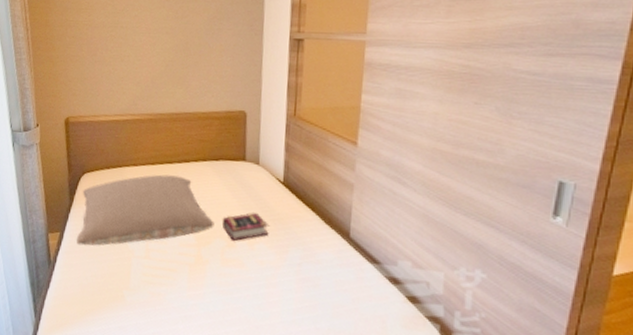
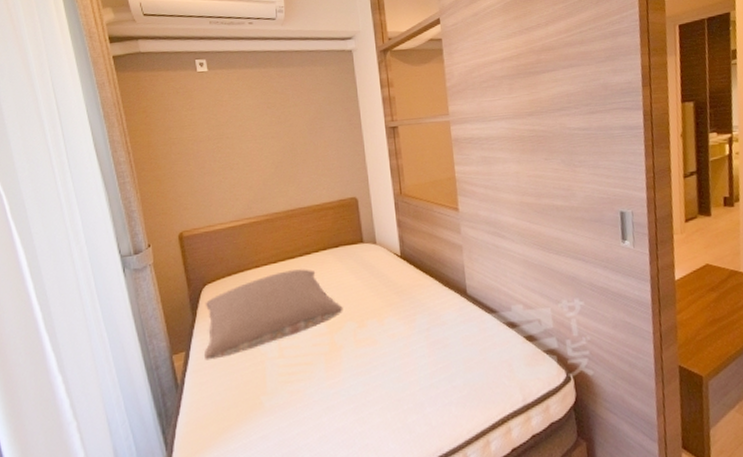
book: present [222,212,269,241] -> none [349,289,395,320]

